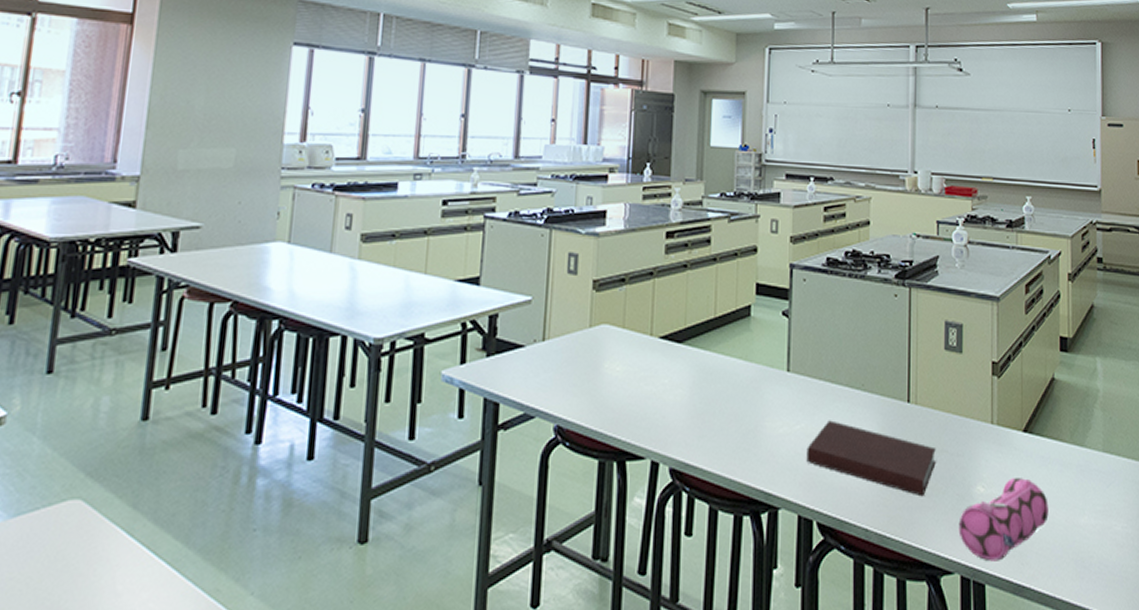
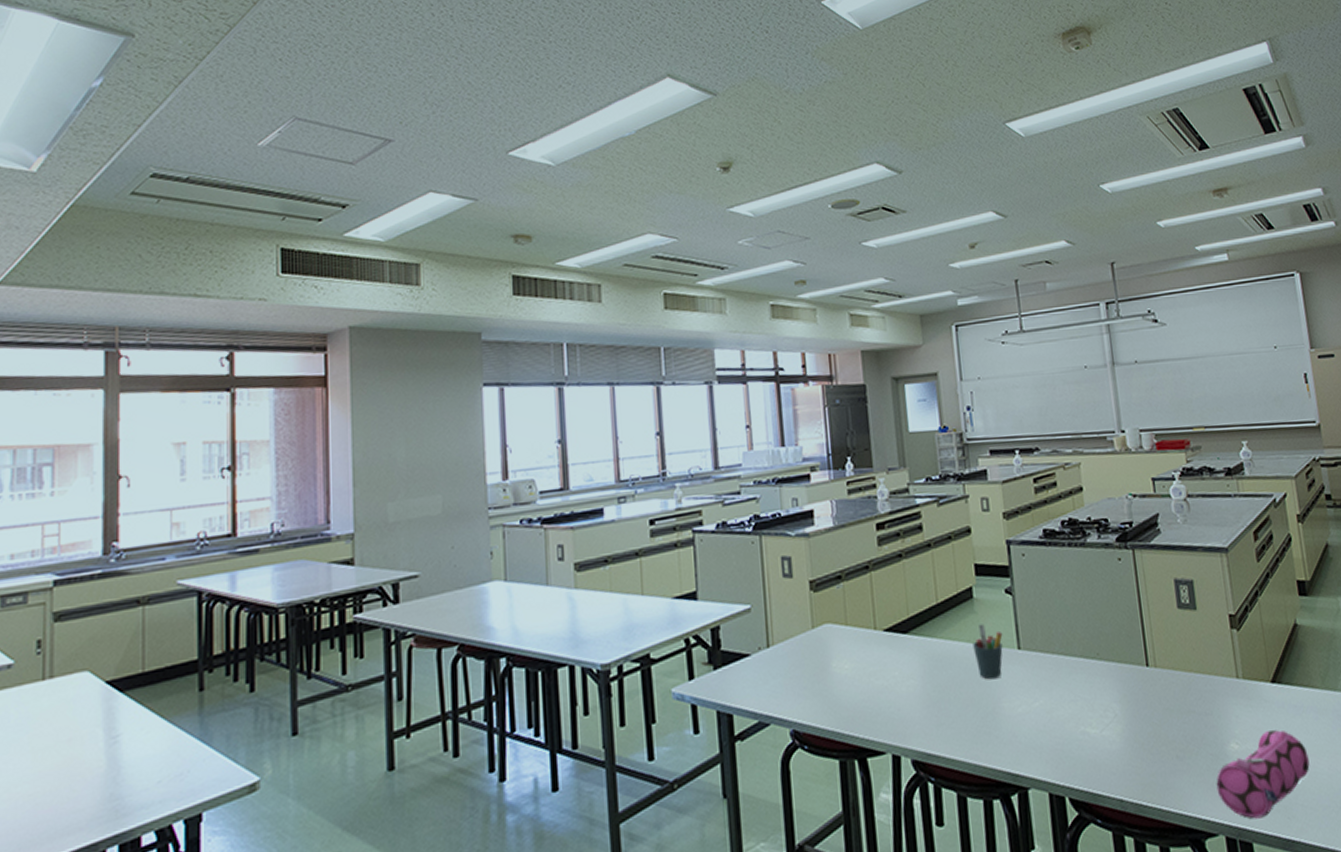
pen holder: none [744,342,774,398] -> present [973,624,1003,680]
notebook: present [806,420,936,497] -> none [1048,693,1184,761]

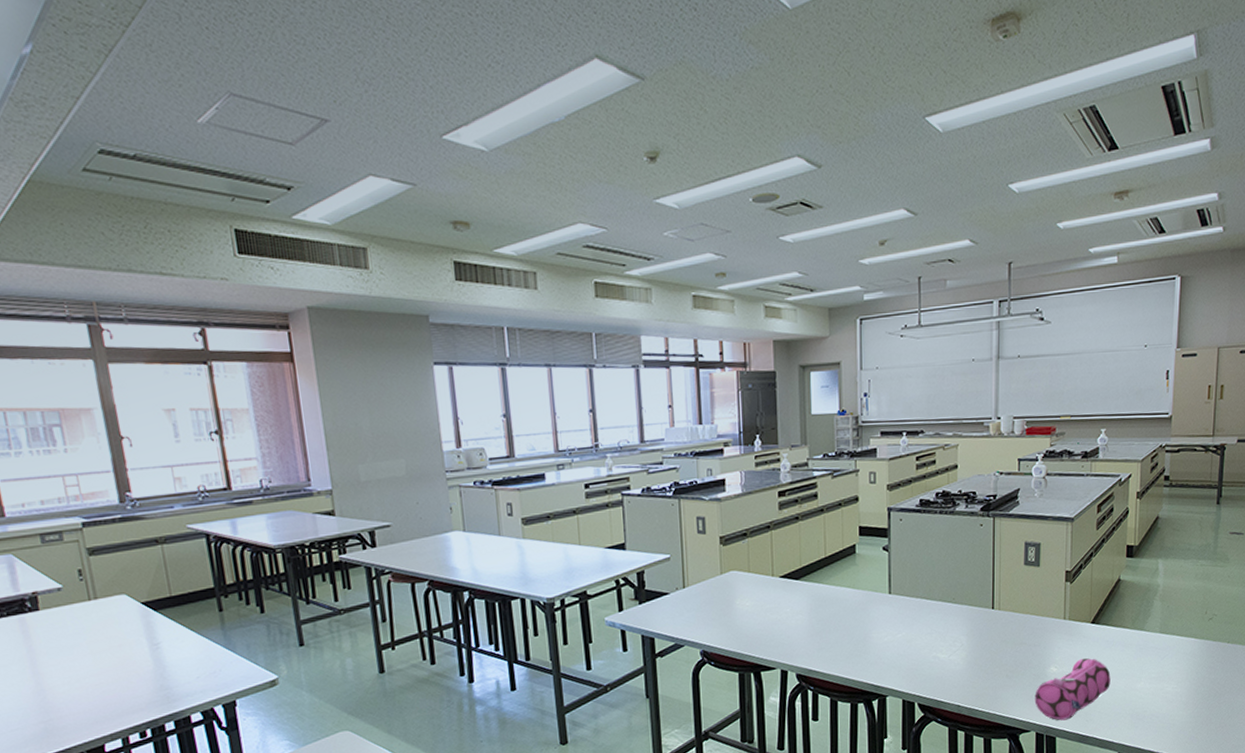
pen holder: present [973,624,1003,680] -> none [852,574,878,616]

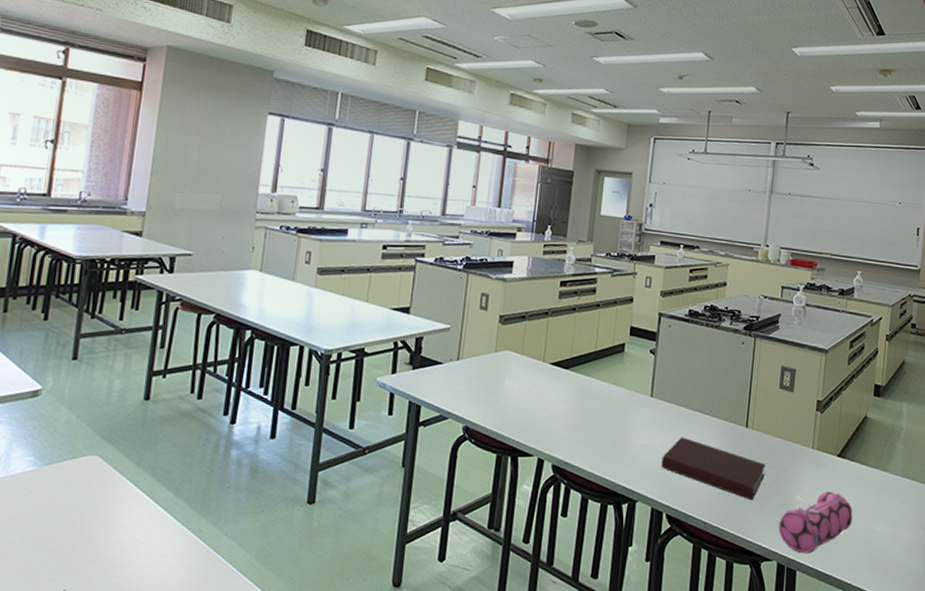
notebook: none [908,628,1016,679] -> present [661,437,766,501]

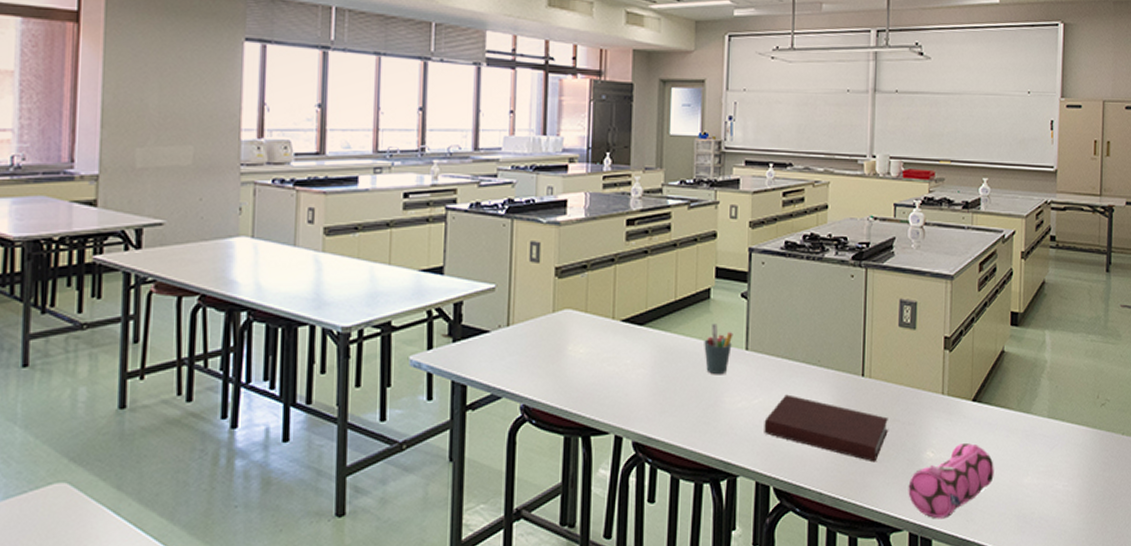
pen holder: none [616,372,641,416] -> present [704,323,733,375]

